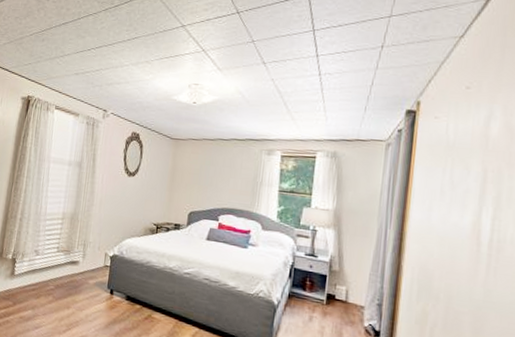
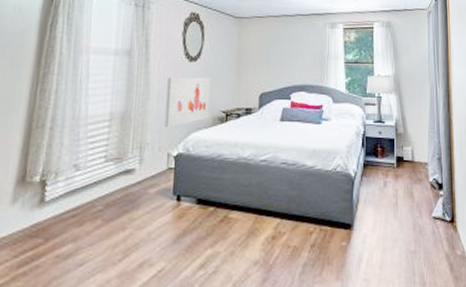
wall art: none [104,188,146,232] -> present [165,76,211,128]

